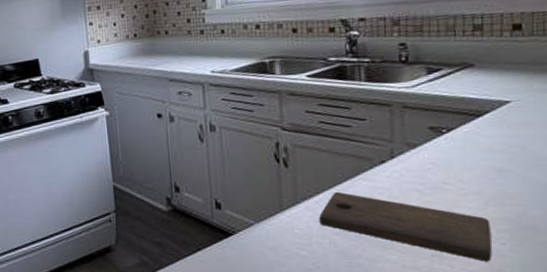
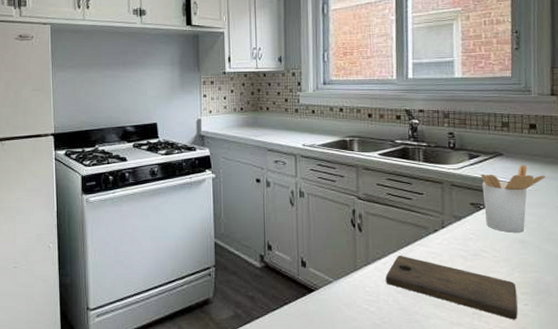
utensil holder: none [443,76,534,160] -> present [481,165,545,233]

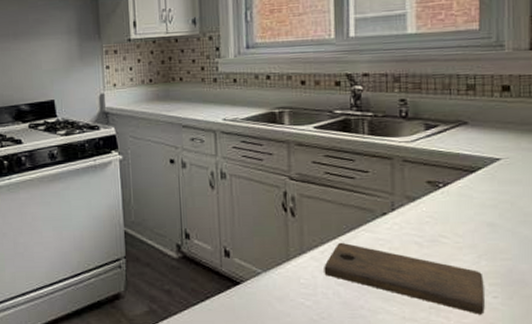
utensil holder: present [481,165,545,233] -> none [440,134,521,215]

